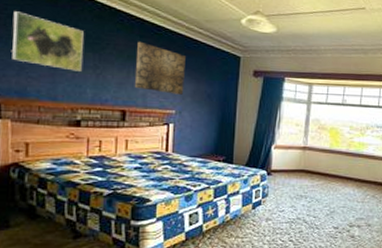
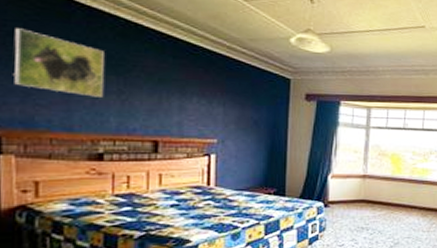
wall art: present [135,41,186,95] -> none [169,62,227,122]

